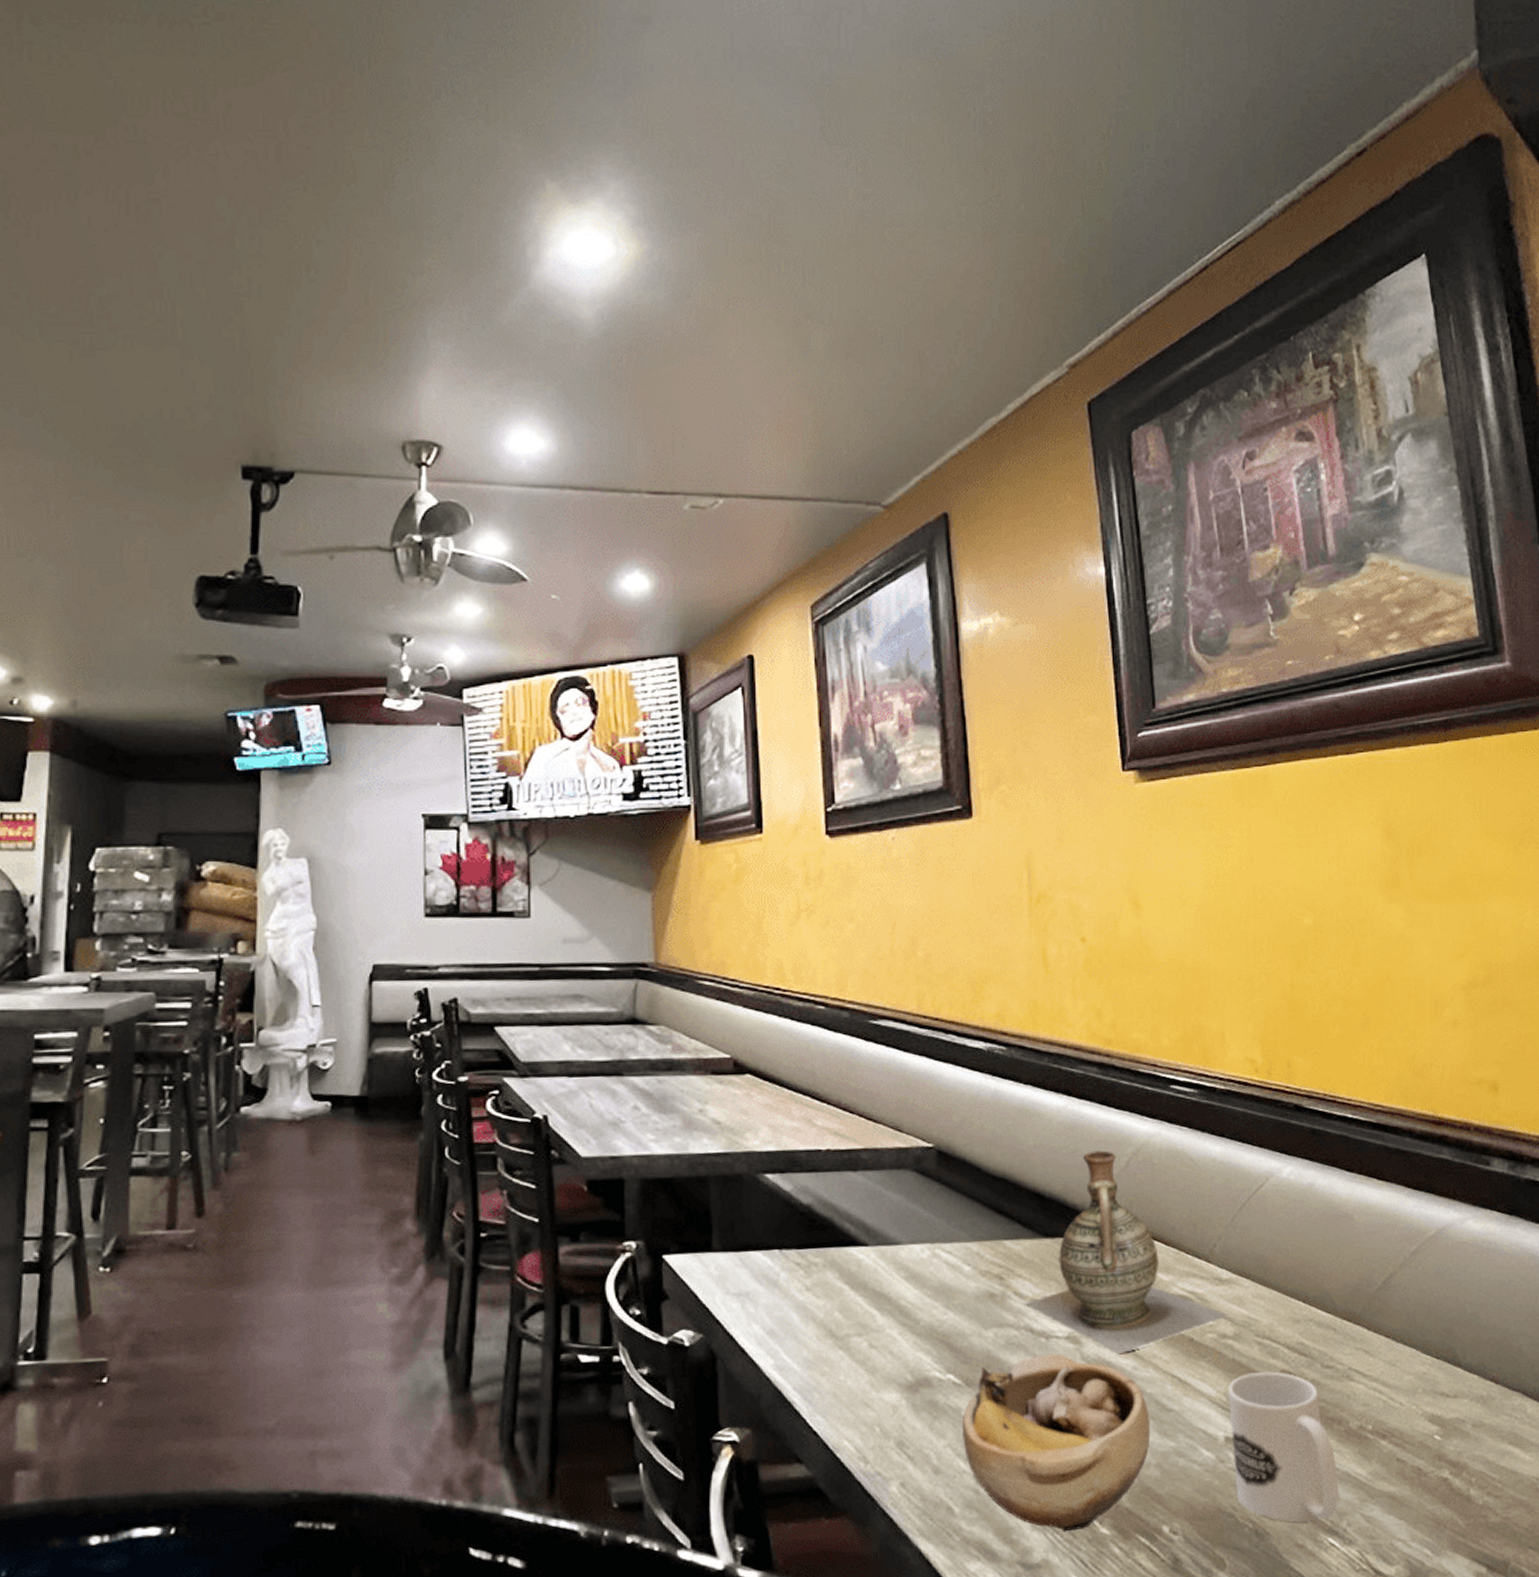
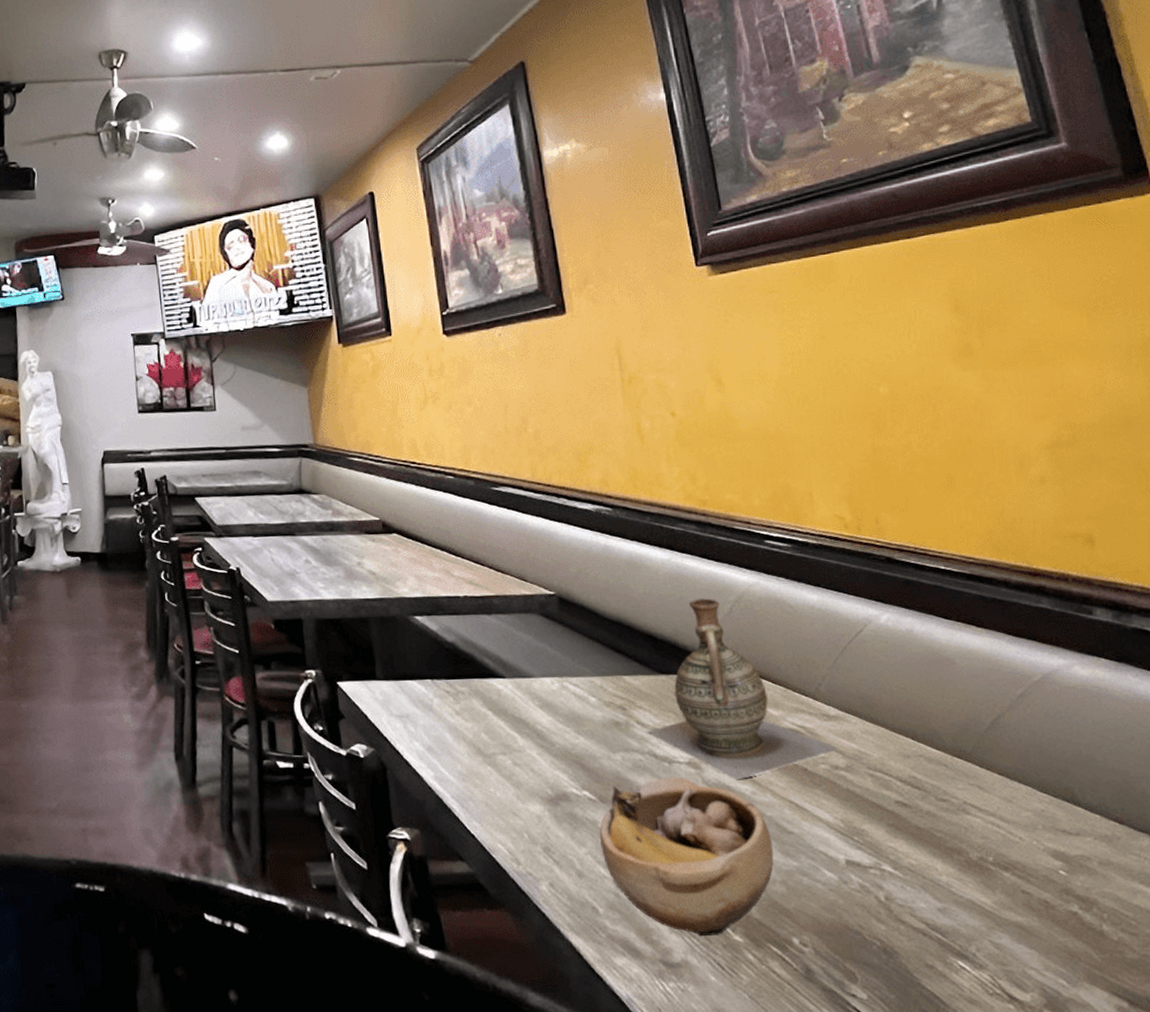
mug: present [1227,1371,1339,1523] -> none [844,802,966,944]

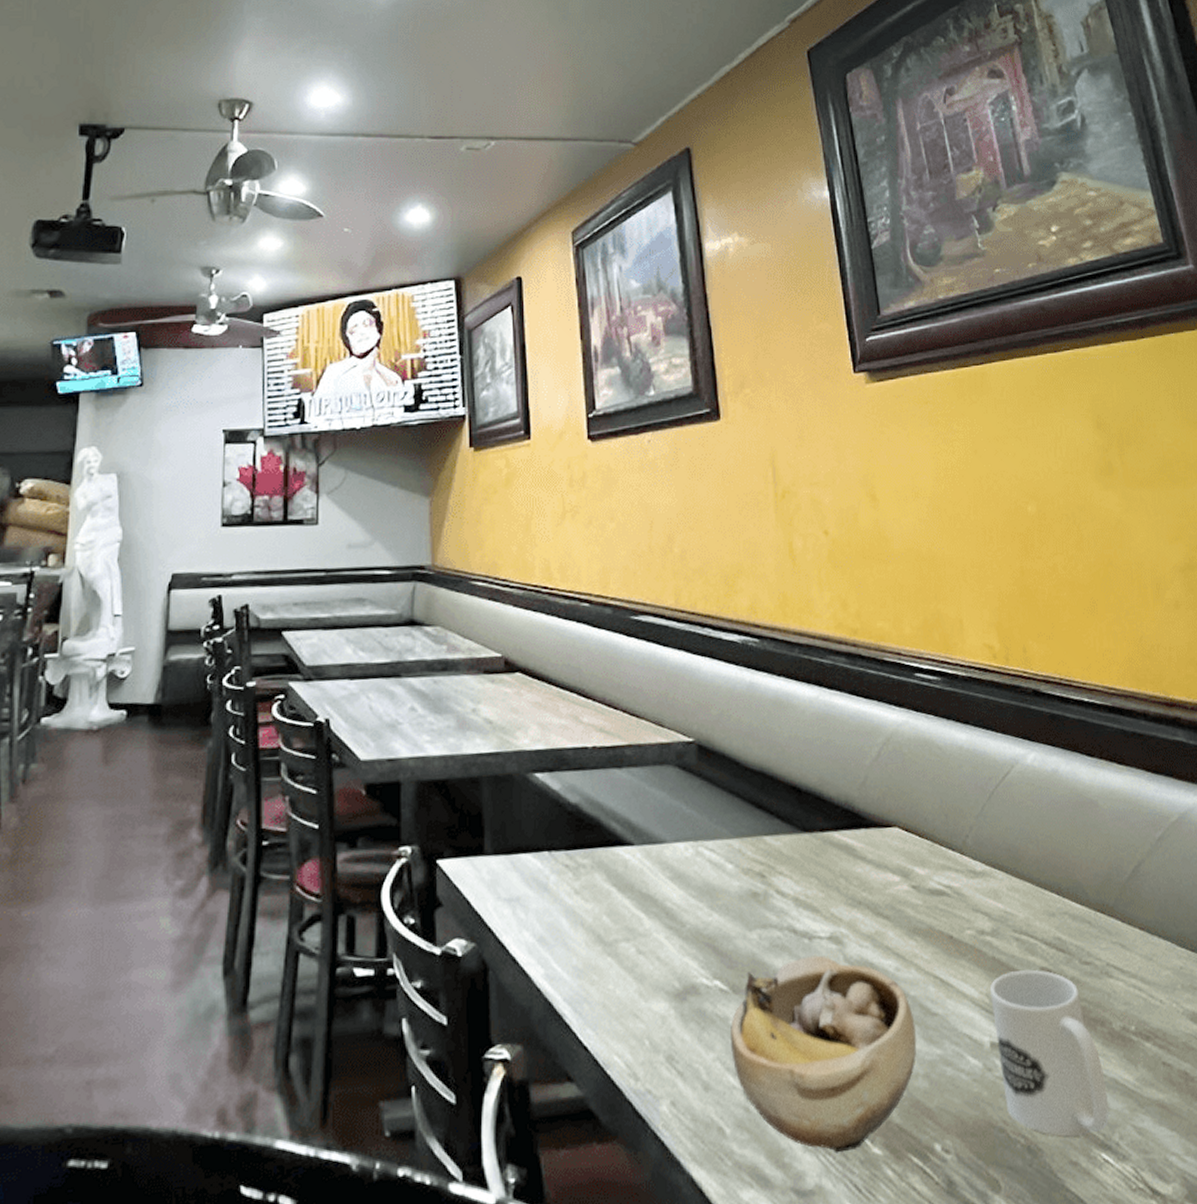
ceramic jug: present [646,598,841,780] -> none [786,740,987,955]
mug: none [844,802,966,944] -> present [989,969,1109,1137]

